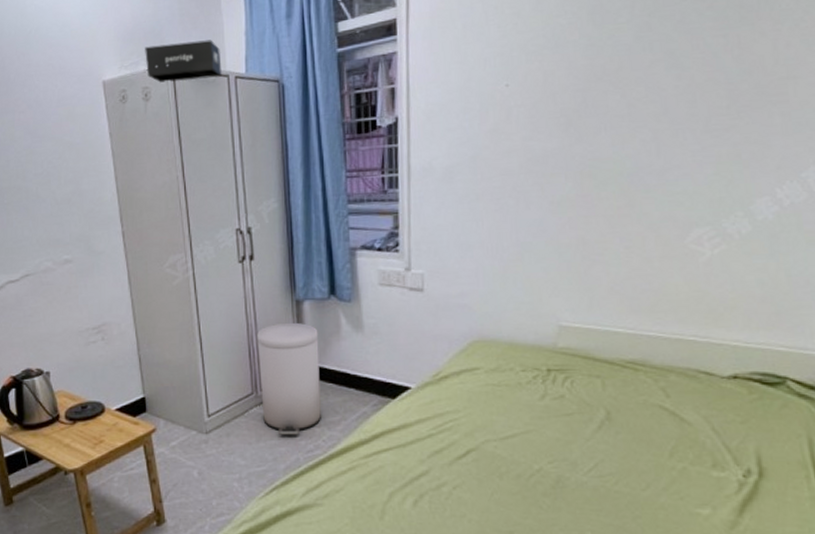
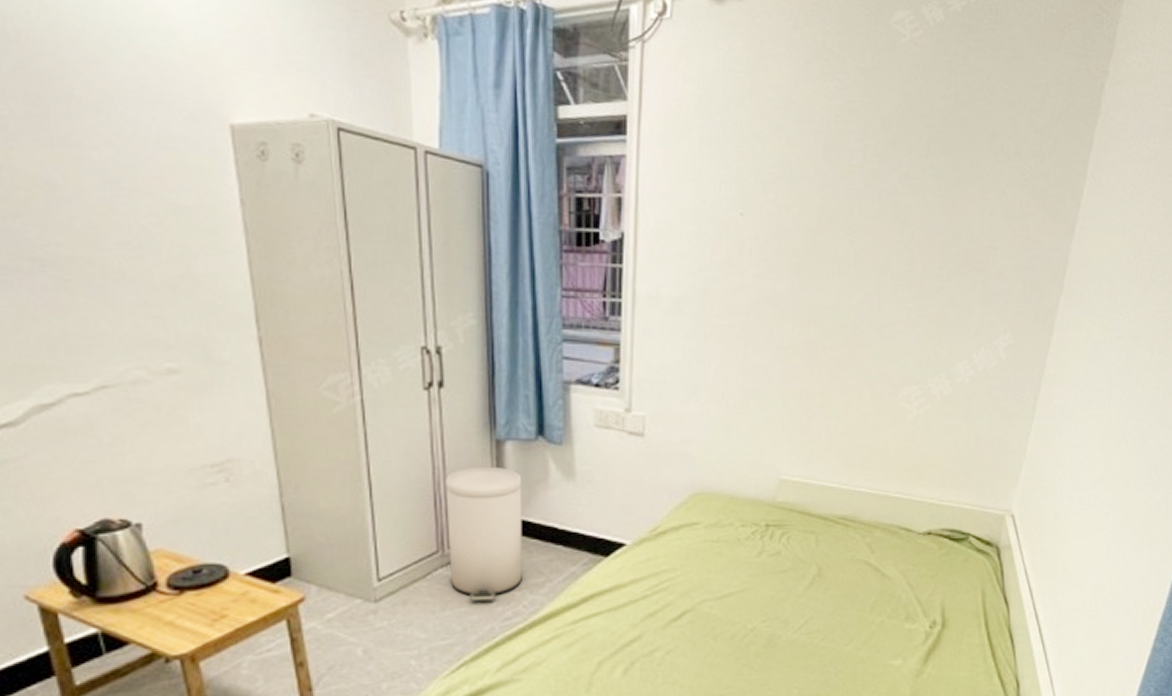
box: present [145,40,222,83] -> none [296,88,407,148]

